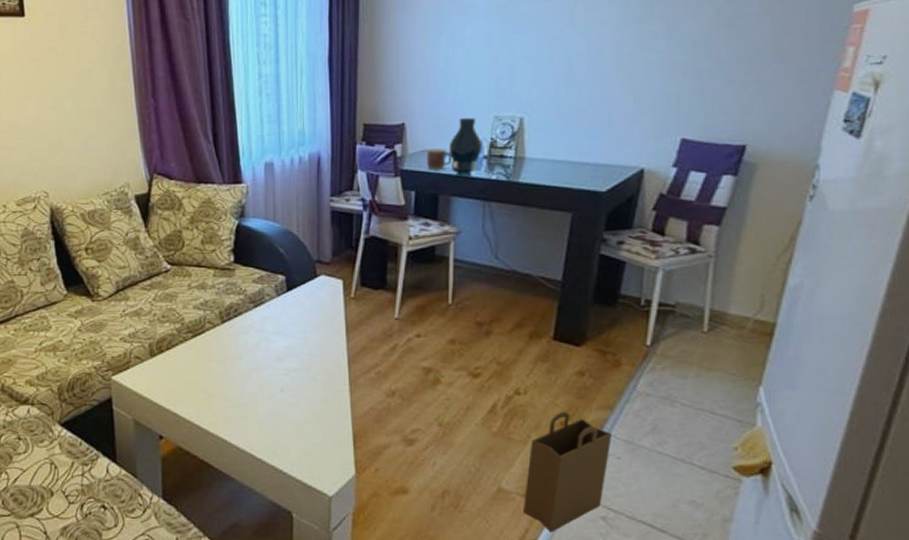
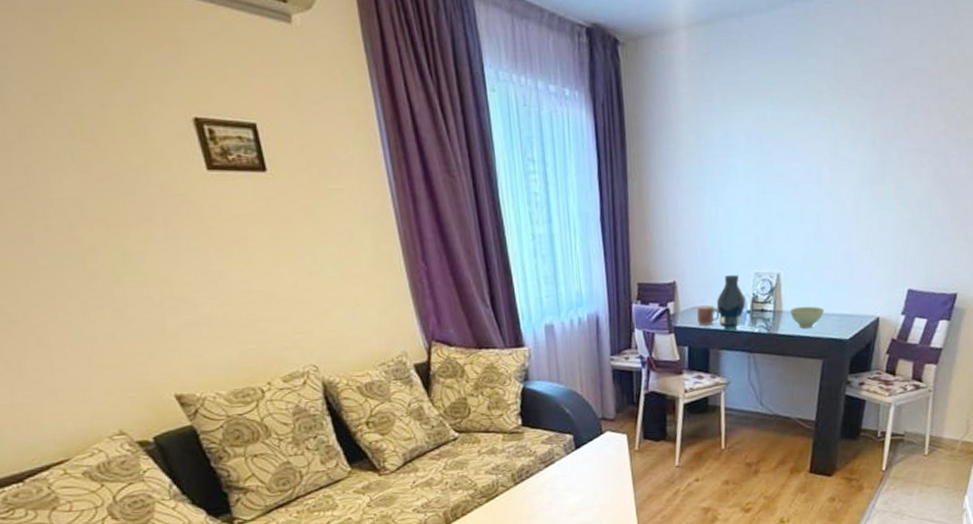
bowl: none [534,153,576,177] -> present [790,306,825,328]

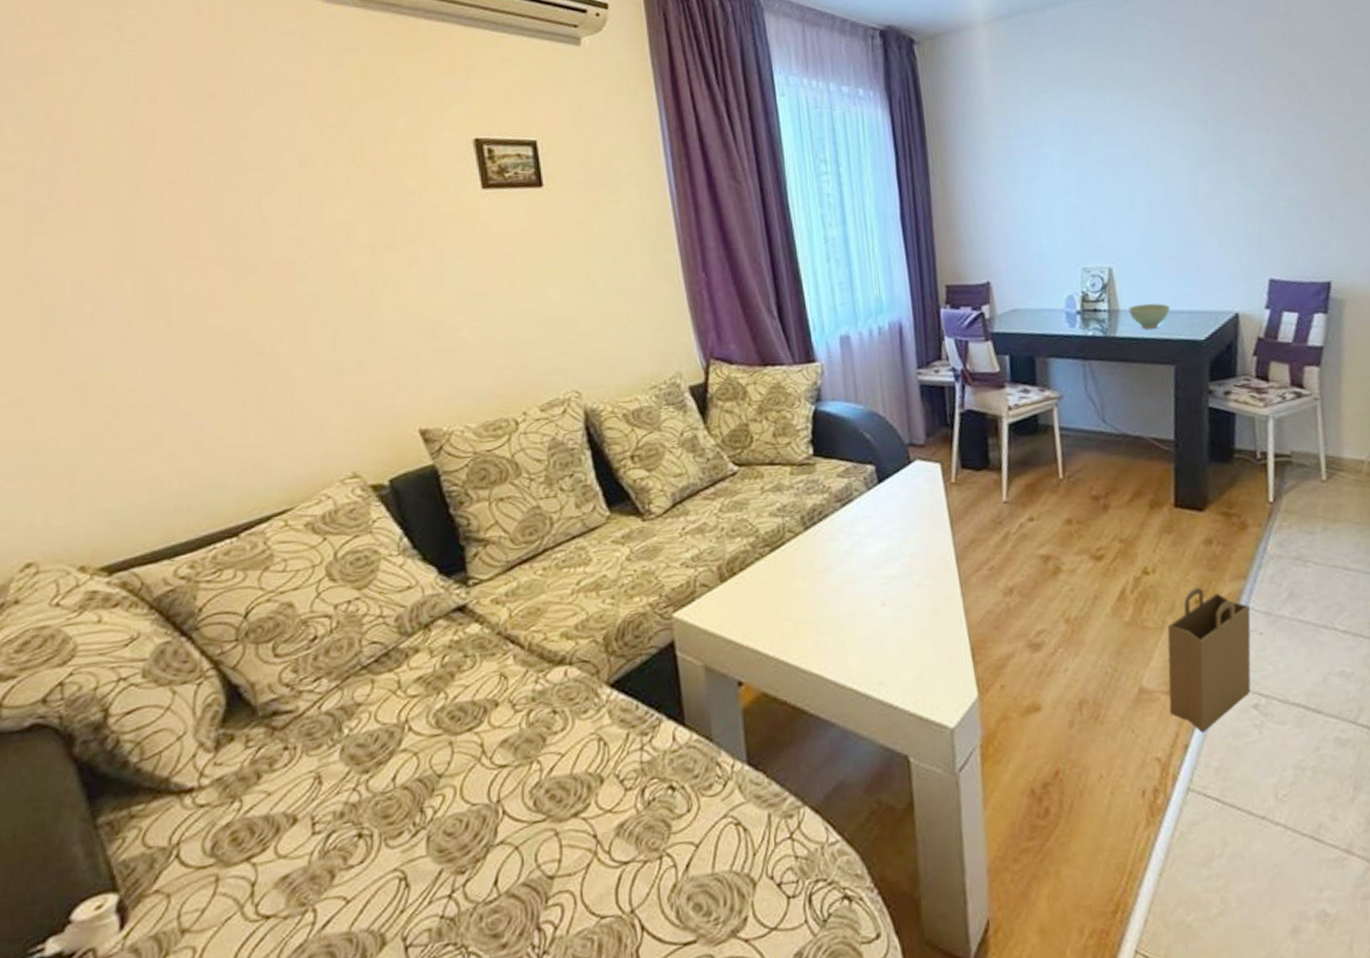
mug: present [697,304,719,327] -> none [1016,306,1045,332]
vase: present [716,274,746,332] -> none [1039,271,1075,336]

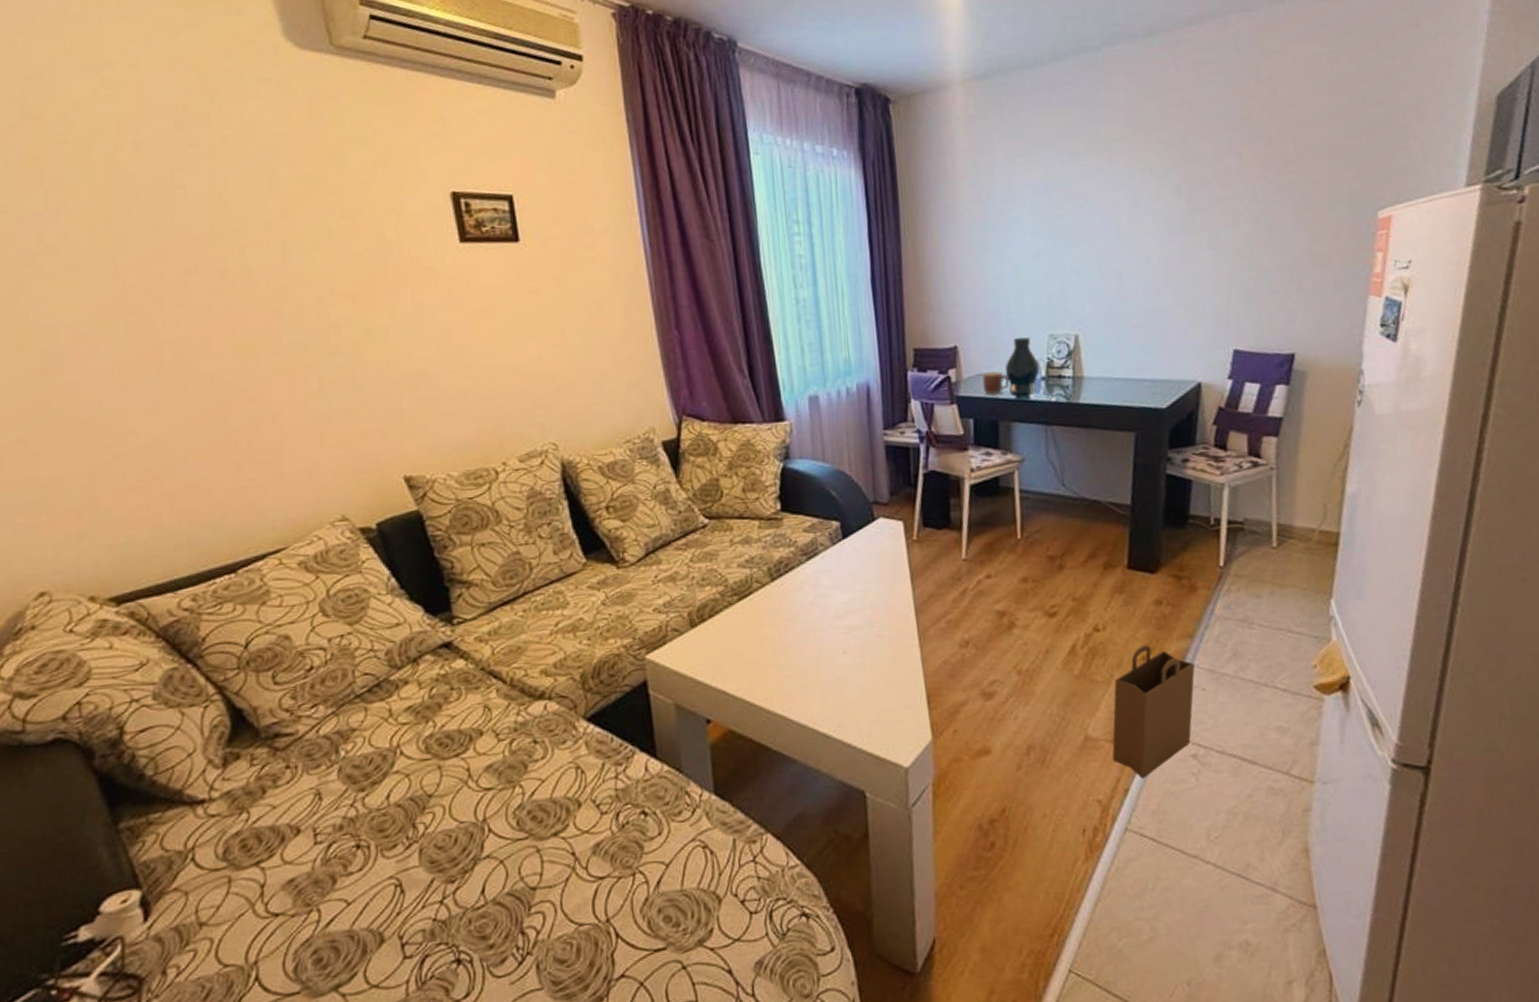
mug: none [1016,306,1045,332] -> present [982,371,1009,396]
vase: none [1039,271,1075,336] -> present [1004,337,1040,401]
bowl: present [1128,303,1171,329] -> none [1092,371,1134,396]

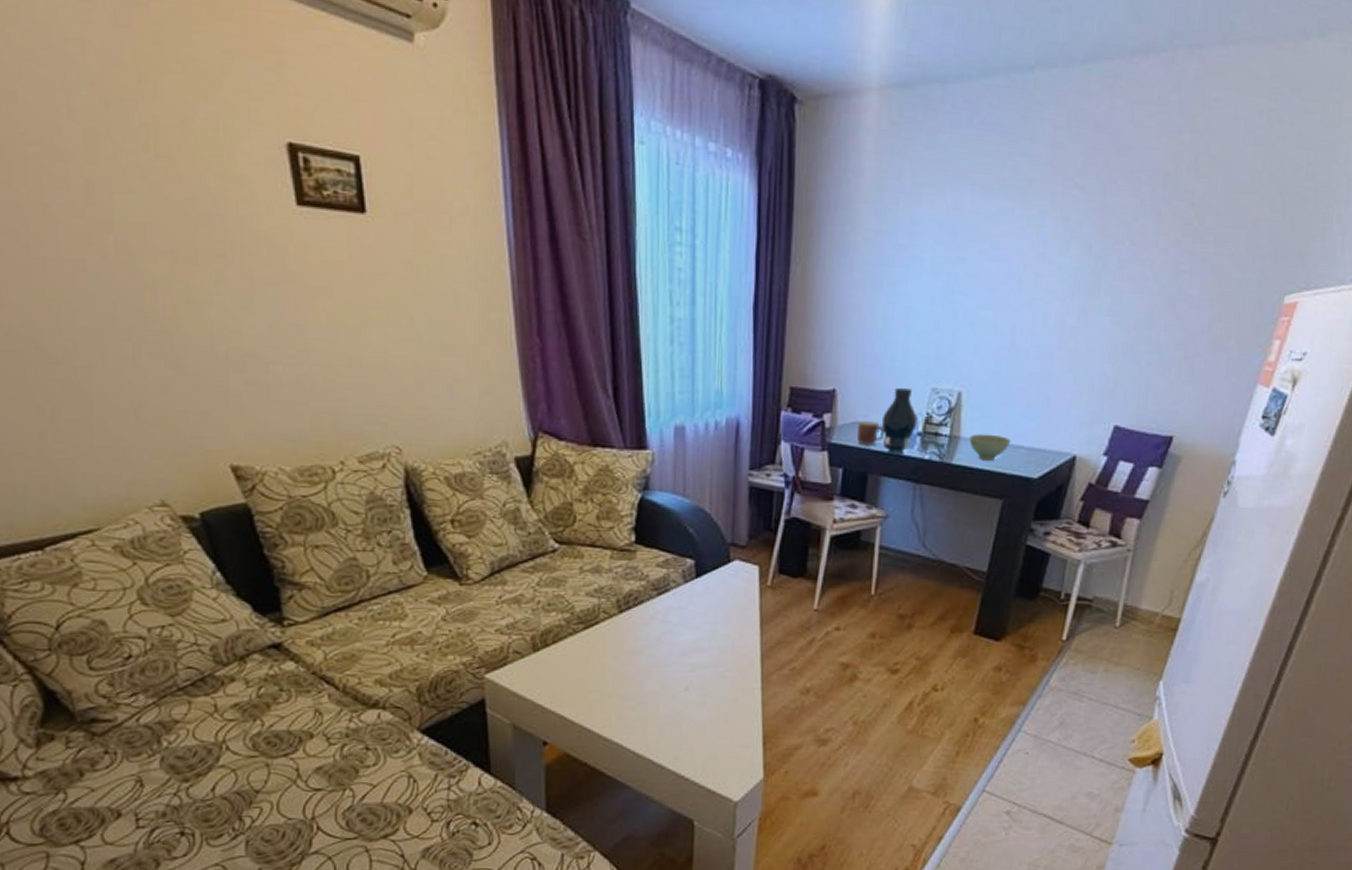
bowl: none [1092,371,1134,396] -> present [969,433,1011,460]
shopping bag: present [1112,645,1195,779] -> none [932,708,1022,829]

